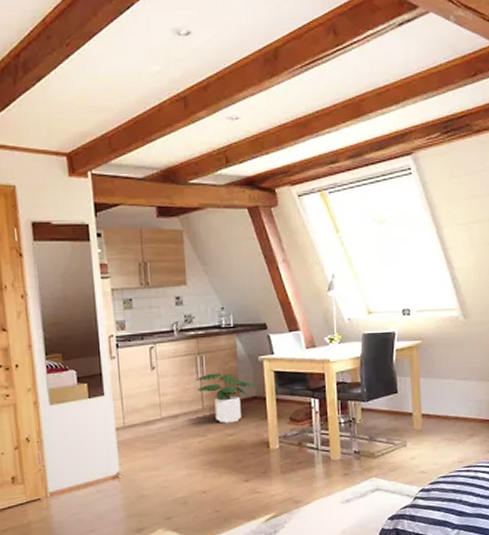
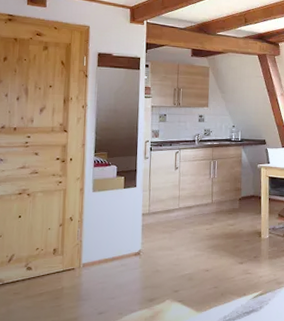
potted plant: present [196,373,255,424] -> none [209,175,254,216]

